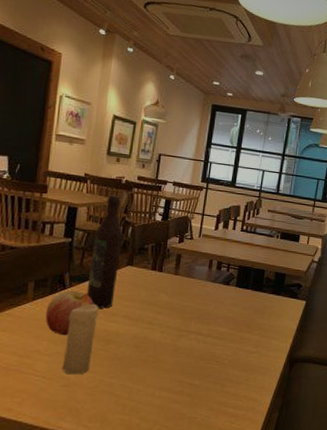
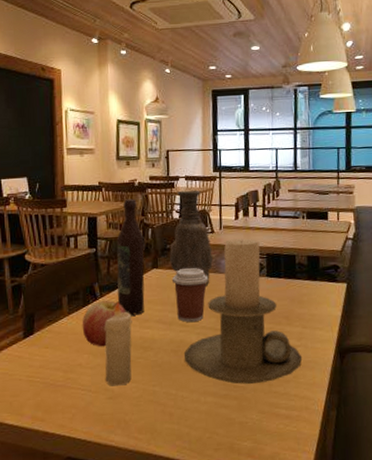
coffee cup: none [145,268,181,320] -> present [172,267,209,322]
vase: none [146,194,189,289] -> present [170,189,213,286]
candle holder: none [146,248,256,384] -> present [184,238,303,385]

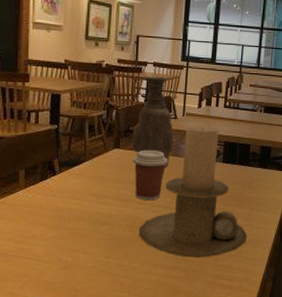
apple: present [82,300,125,347] -> none [38,175,84,220]
candle: present [104,301,132,386] -> none [60,177,90,257]
wine bottle: present [116,198,145,316] -> none [76,79,108,192]

